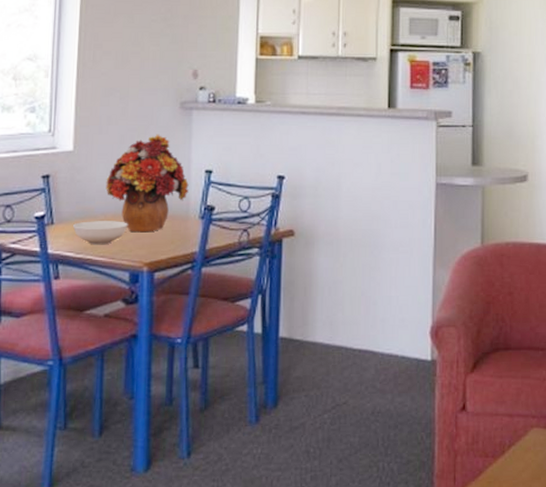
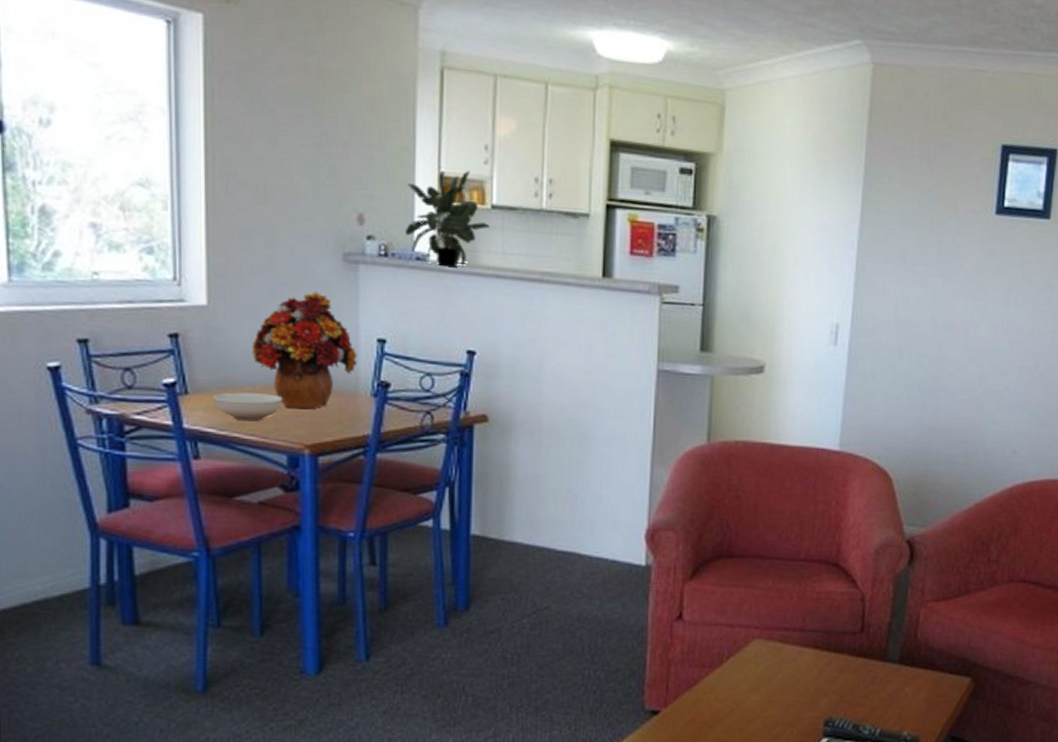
potted plant: none [229,31,297,108] -> present [404,170,490,268]

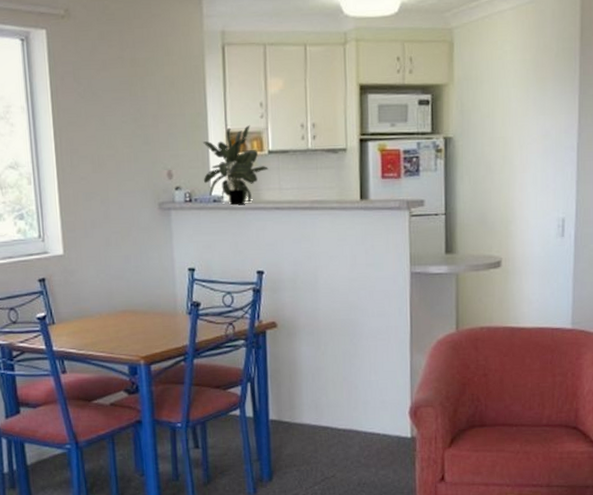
bowl: present [213,392,283,422] -> none [73,319,122,342]
flower arrangement: present [252,291,357,410] -> none [97,235,175,329]

